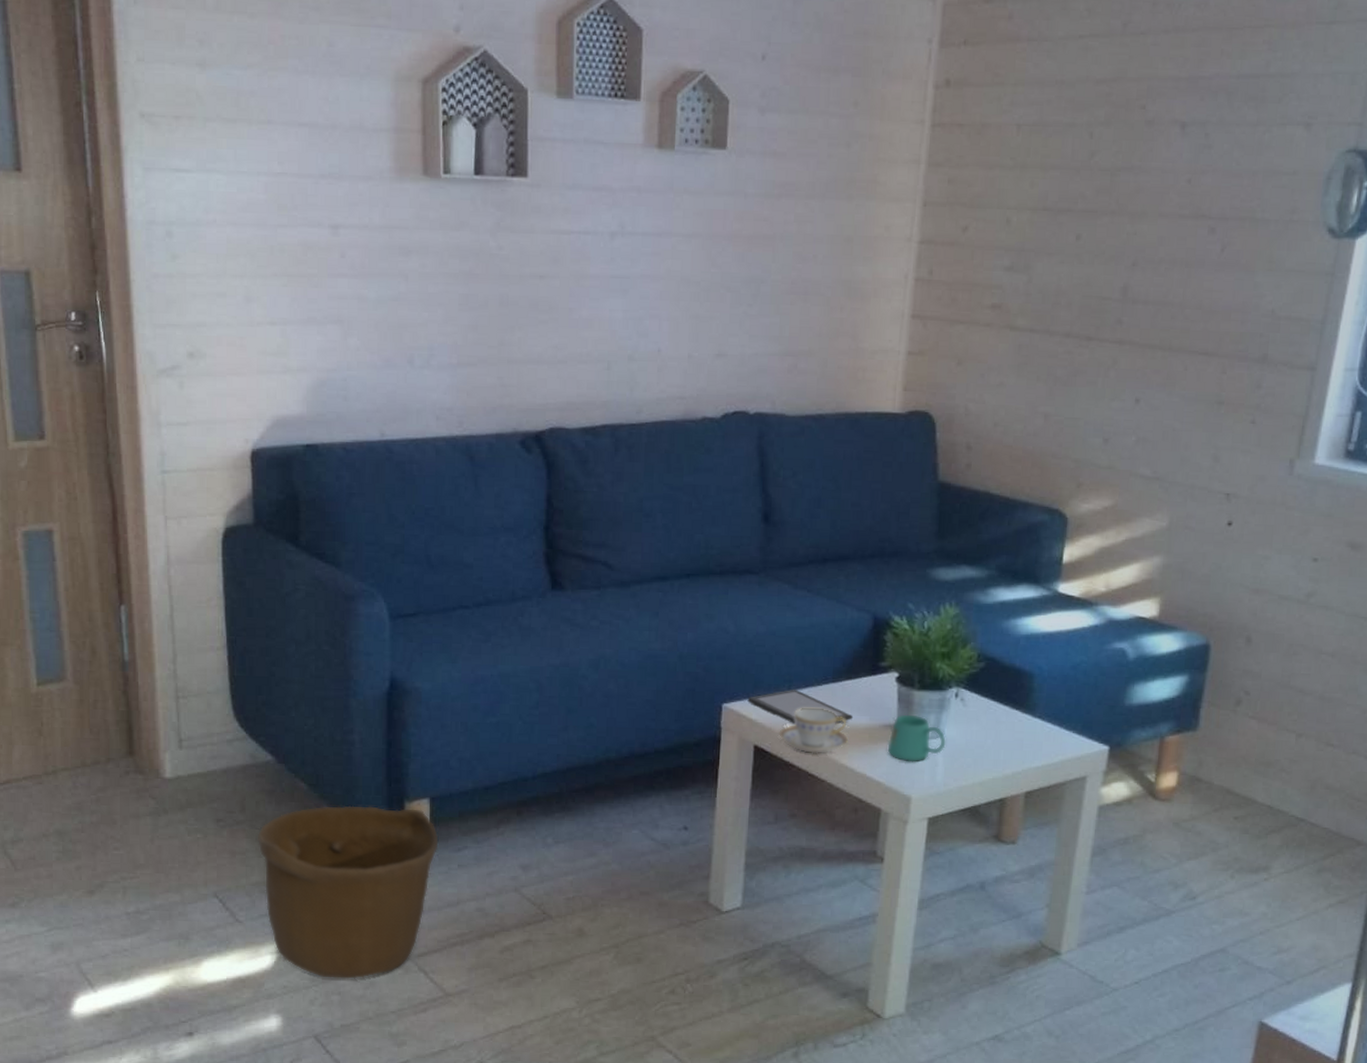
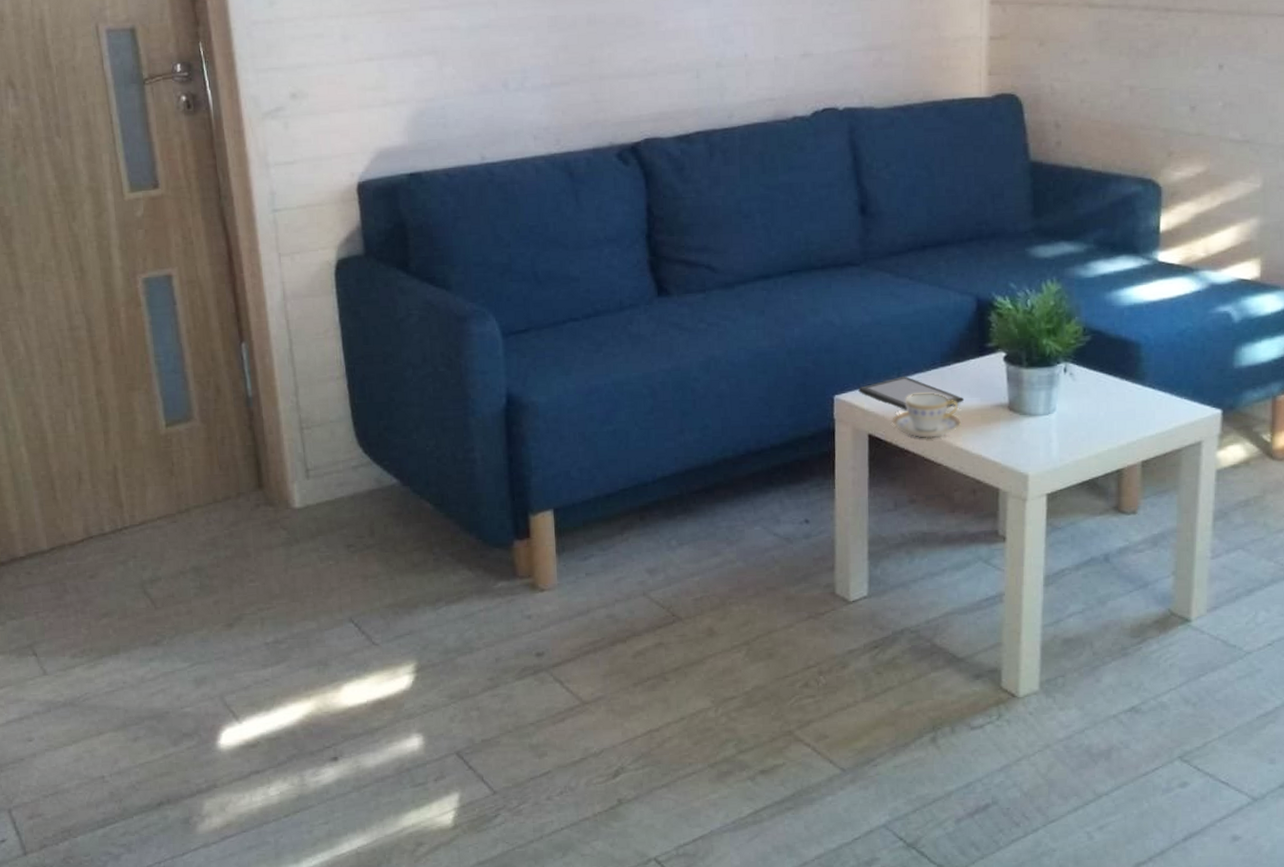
basket: present [257,805,439,979] -> none [387,521,566,694]
mug: present [887,714,946,763] -> none [1000,392,1058,440]

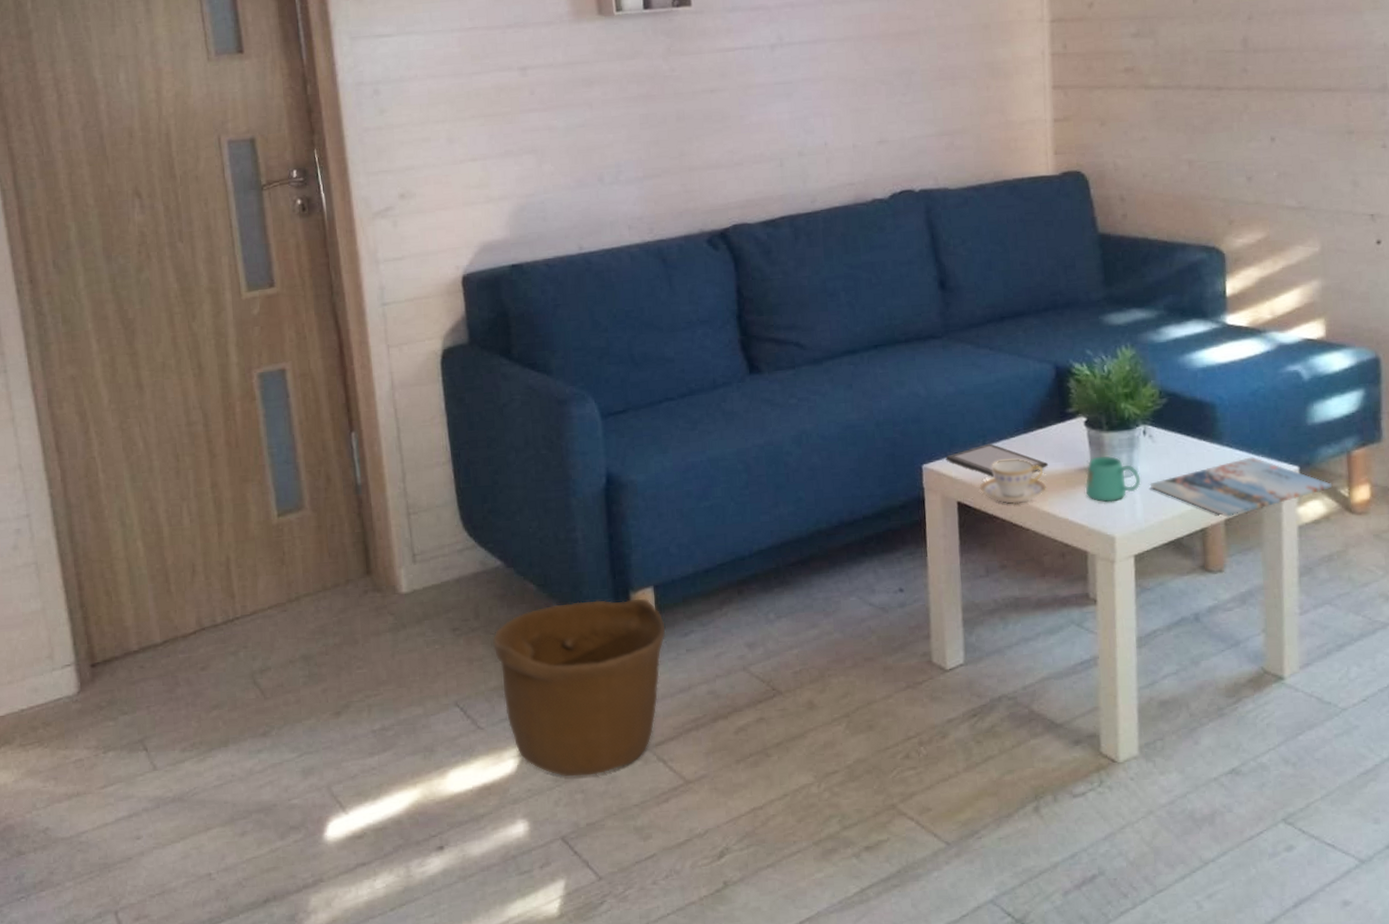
basket: none [387,521,566,694] -> present [492,598,666,777]
mug: none [1000,392,1058,440] -> present [1085,456,1141,503]
magazine: none [1068,398,1255,459] -> present [1150,457,1333,518]

